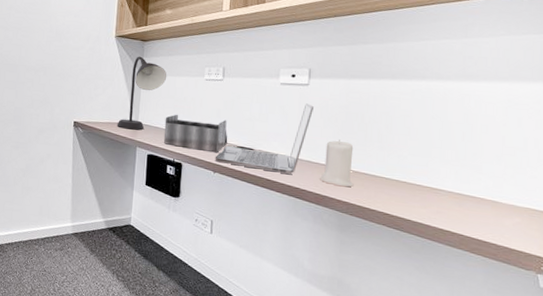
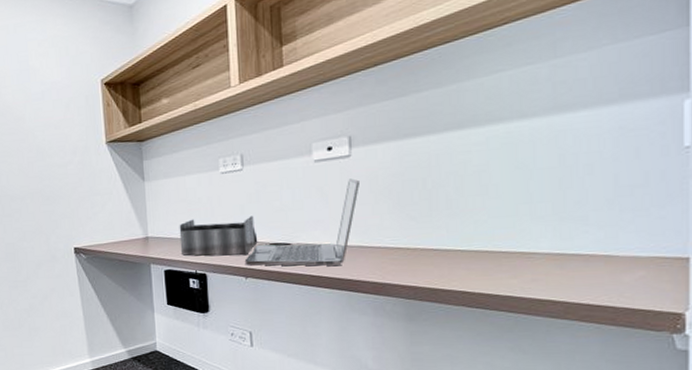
desk lamp: present [116,56,167,130] -> none [123,160,175,247]
candle: present [319,139,354,187] -> none [375,214,421,270]

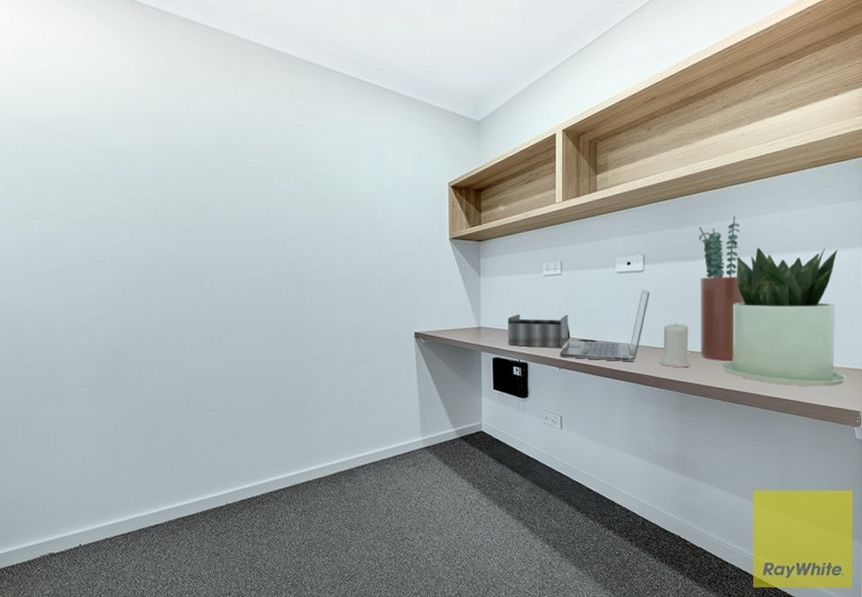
candle: none [375,214,421,270] -> present [659,322,691,368]
vase: none [425,73,497,258] -> present [698,216,745,362]
planter: none [464,100,662,285] -> present [721,247,848,387]

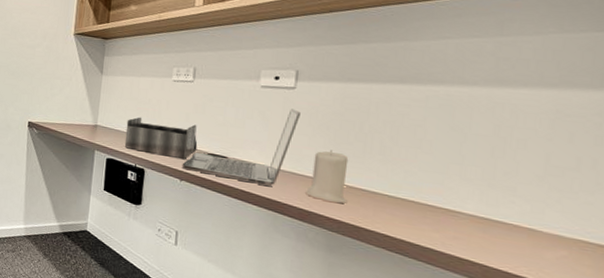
vase: present [698,216,745,362] -> none [362,36,433,207]
planter: present [721,247,848,387] -> none [390,76,584,261]

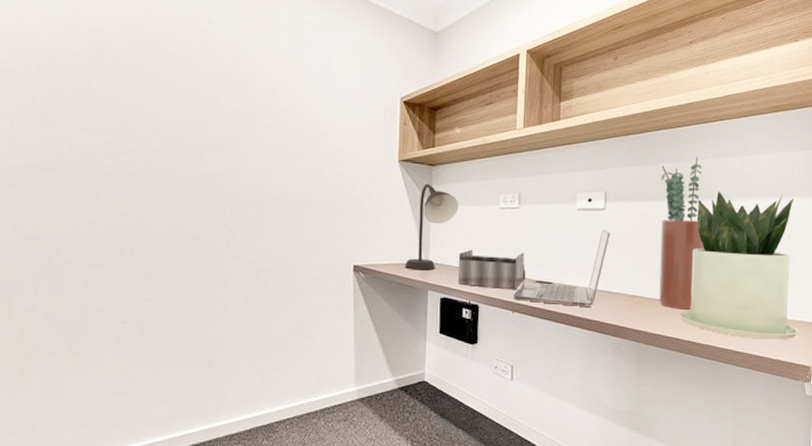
desk lamp: none [74,55,130,133] -> present [404,183,459,271]
candle: present [304,150,349,204] -> none [616,266,649,316]
vase: none [362,36,433,207] -> present [659,157,705,311]
planter: none [390,76,584,261] -> present [679,191,800,340]

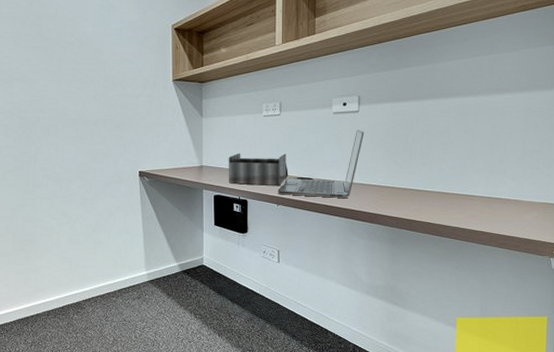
desk lamp: present [404,183,459,271] -> none [182,98,227,173]
vase: present [659,157,705,311] -> none [411,58,454,198]
planter: present [679,191,800,340] -> none [430,88,547,221]

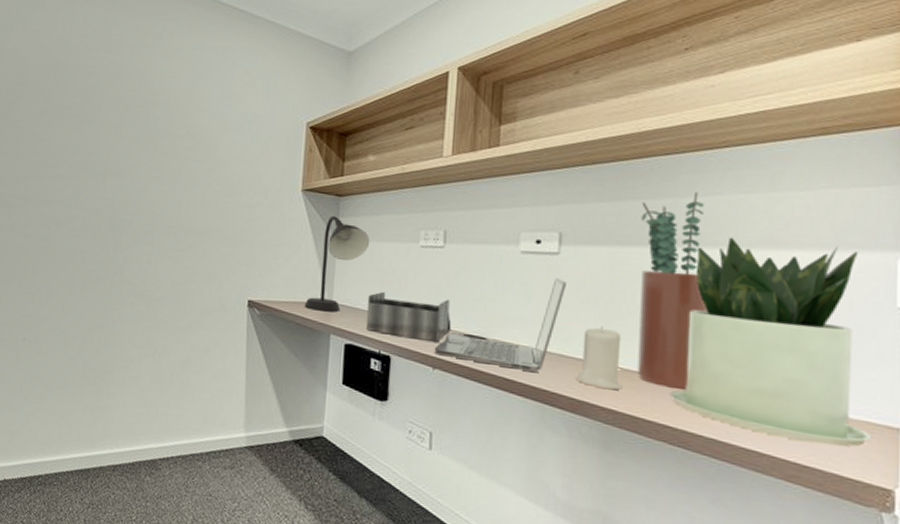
desk lamp: none [182,98,227,173] -> present [304,216,370,312]
candle: none [371,160,402,204] -> present [574,326,623,390]
vase: none [411,58,454,198] -> present [637,192,708,391]
planter: none [430,88,547,221] -> present [669,237,872,447]

